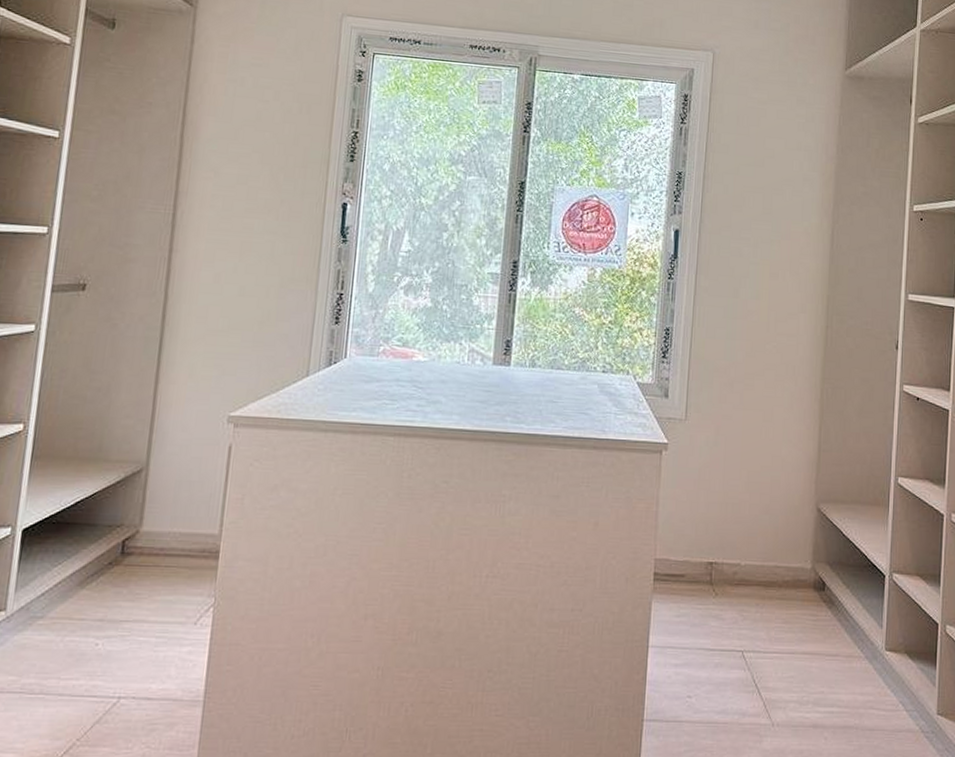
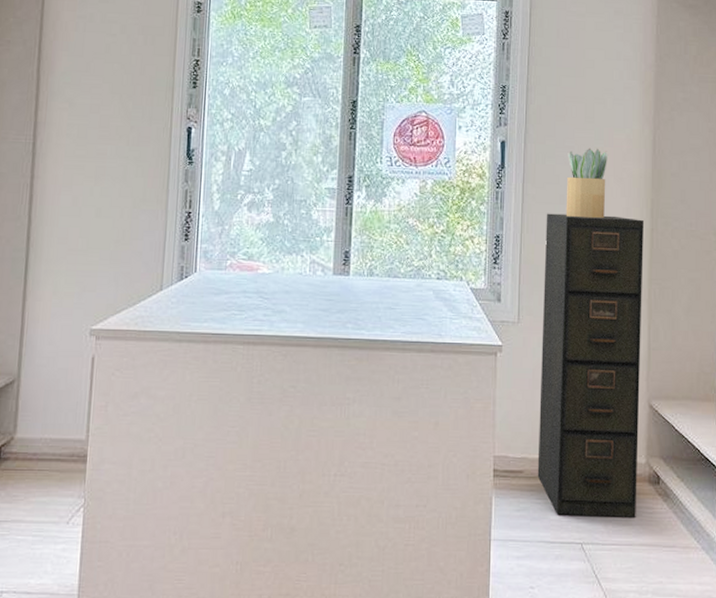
filing cabinet: none [699,306,818,625] -> present [537,213,643,517]
potted plant: none [739,240,785,314] -> present [566,148,609,219]

